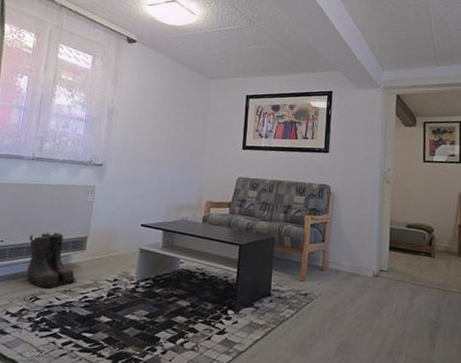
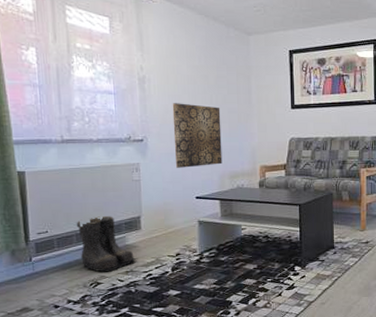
wall art: none [127,134,176,196] -> present [172,103,223,168]

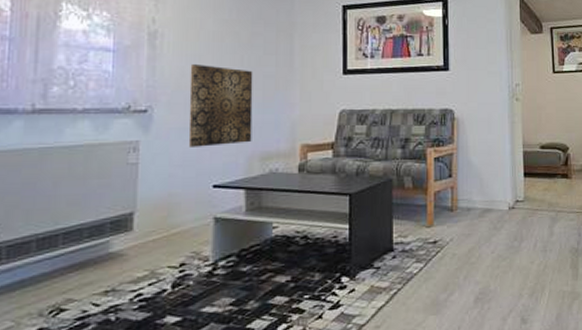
boots: present [76,216,137,272] -> none [38,212,123,294]

